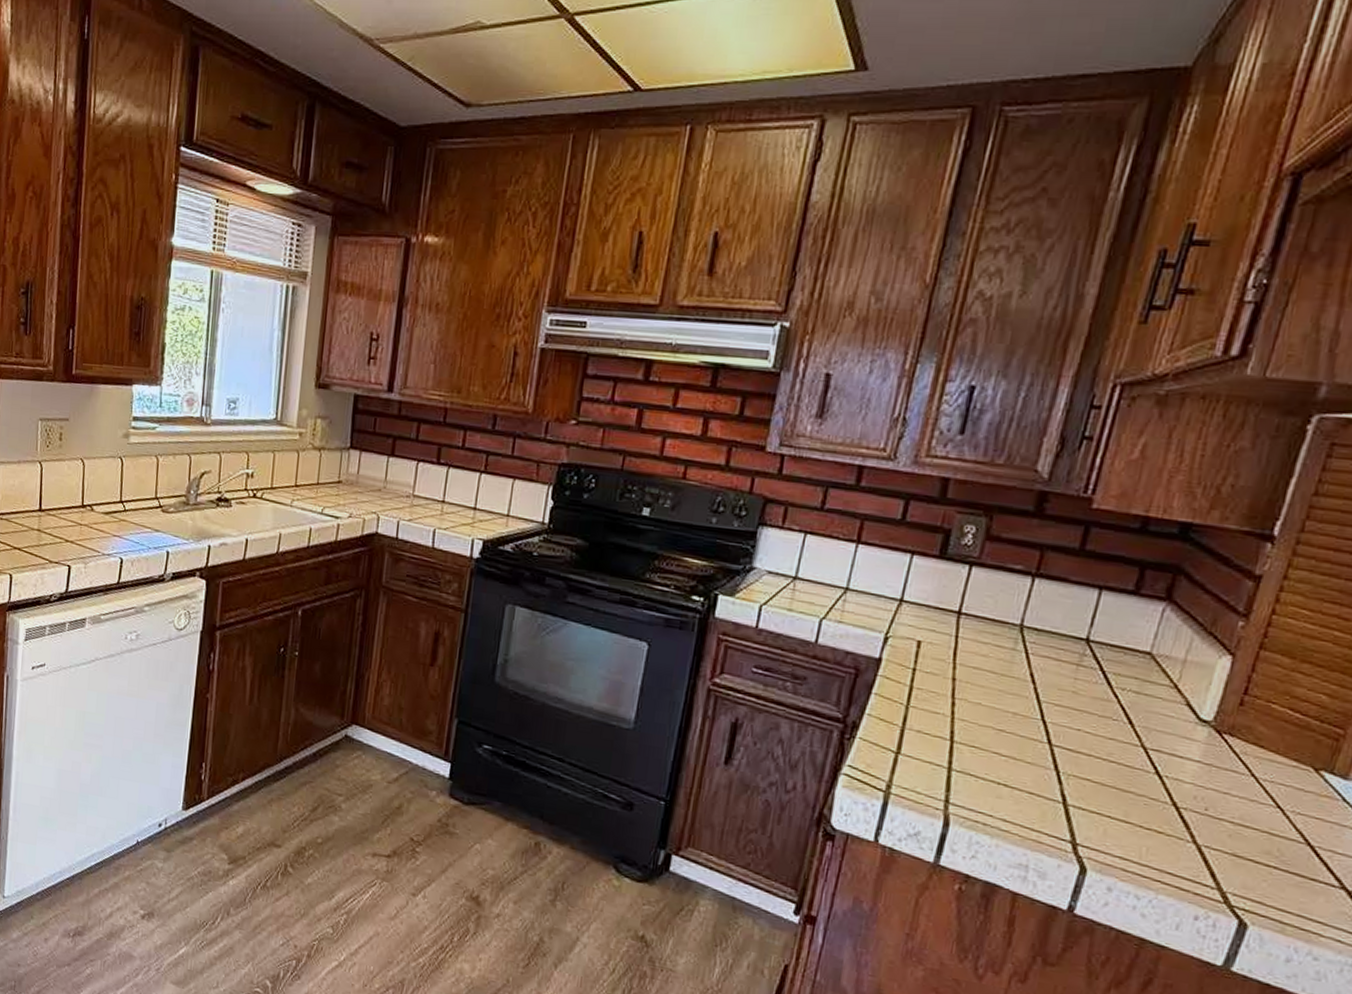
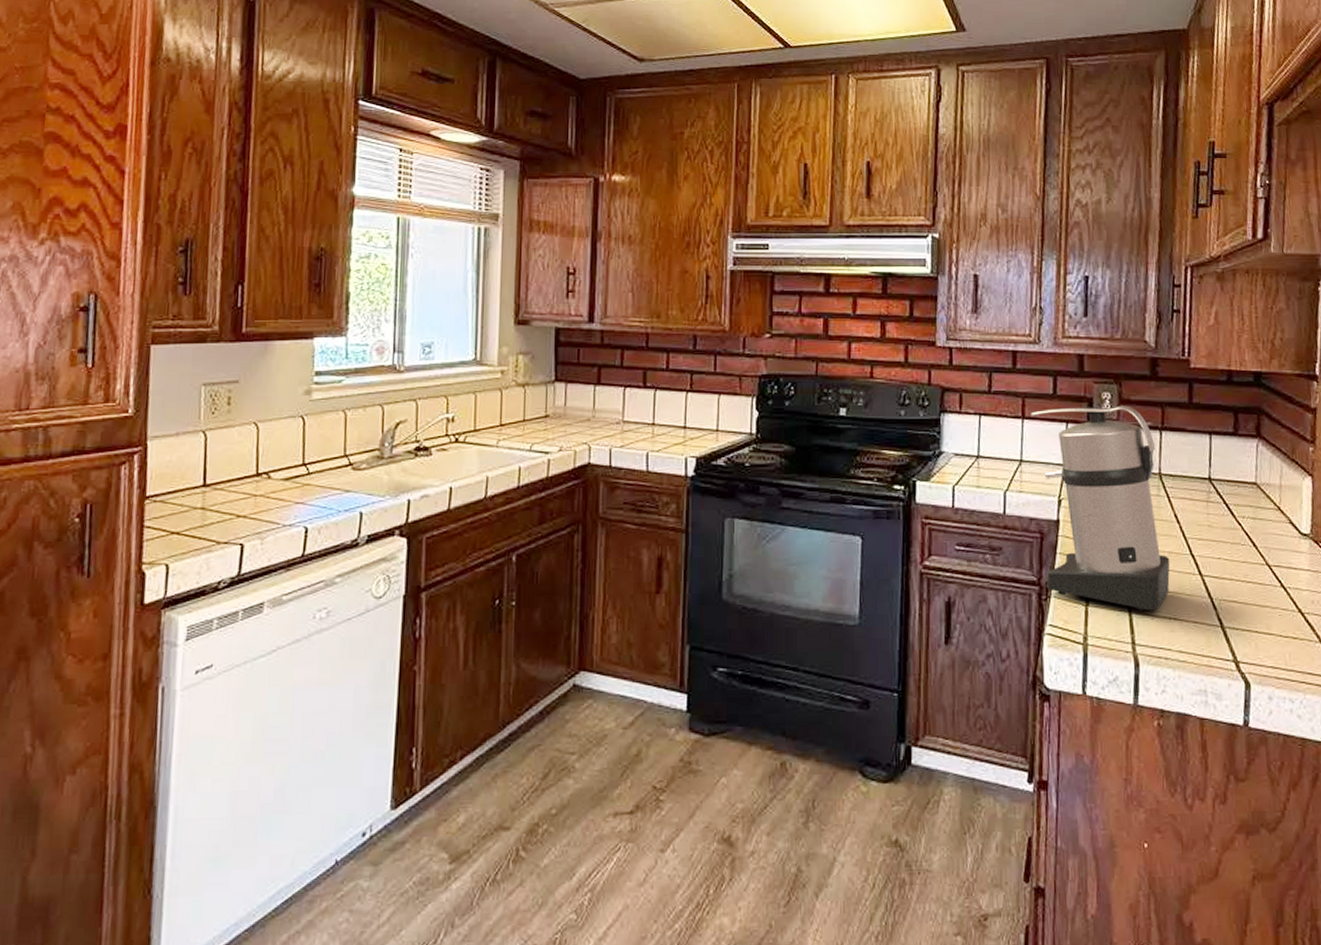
coffee maker: none [853,535,1023,773] -> present [1031,405,1170,611]

